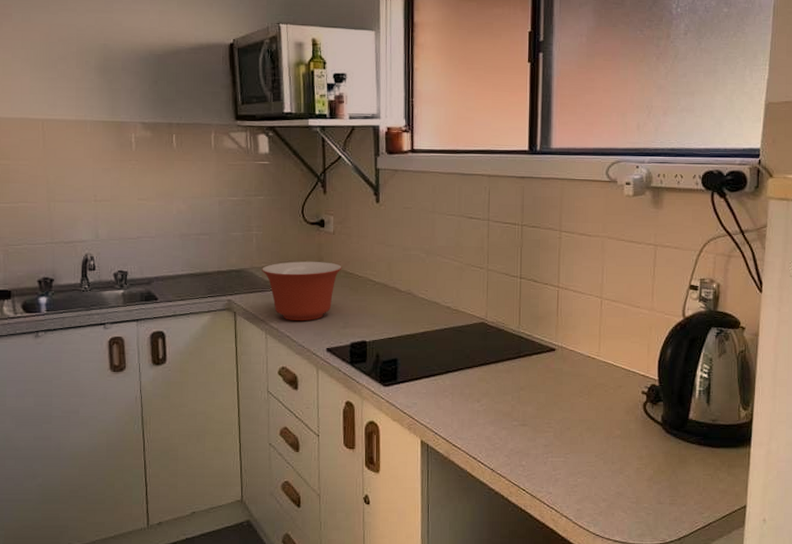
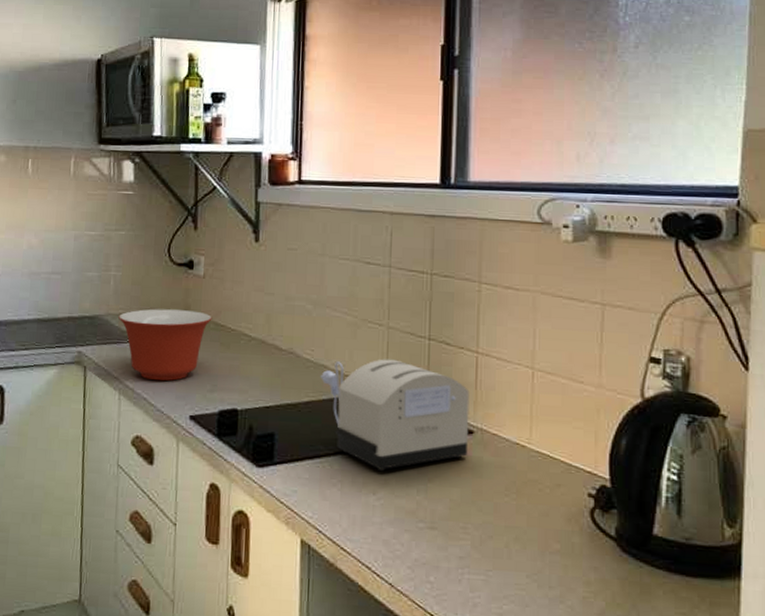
toaster: none [433,295,552,384] -> present [319,359,470,472]

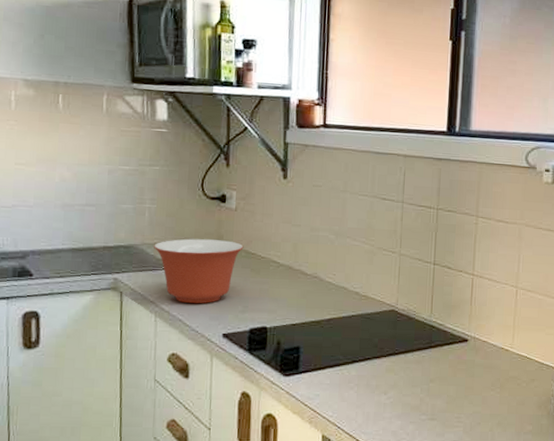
toaster: present [319,359,470,472] -> none [340,281,466,376]

